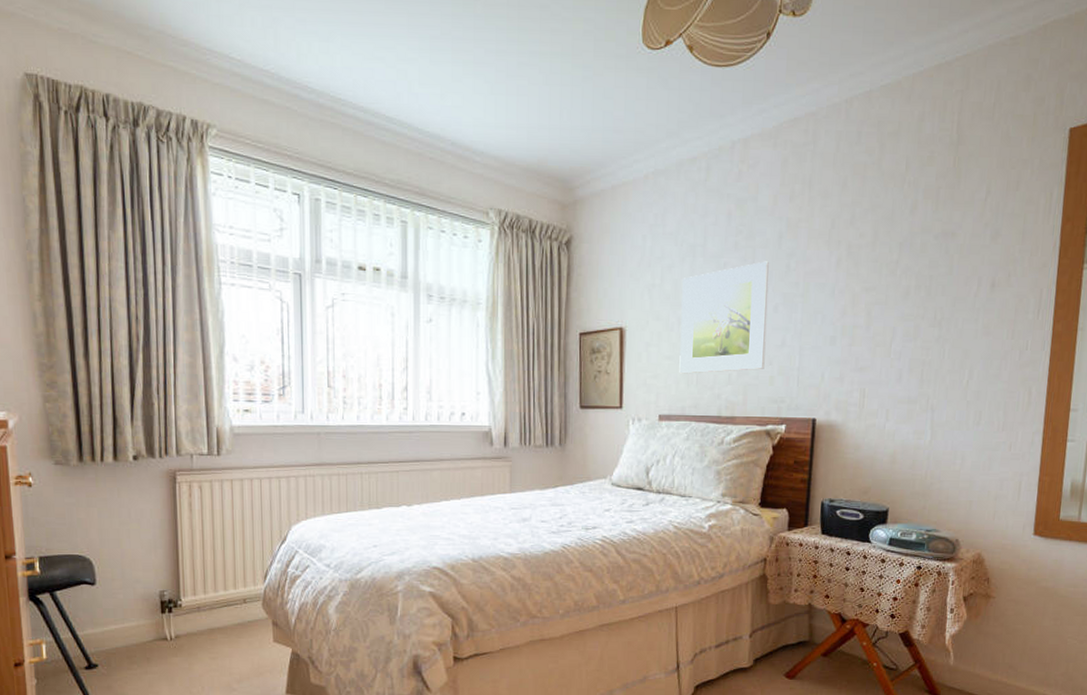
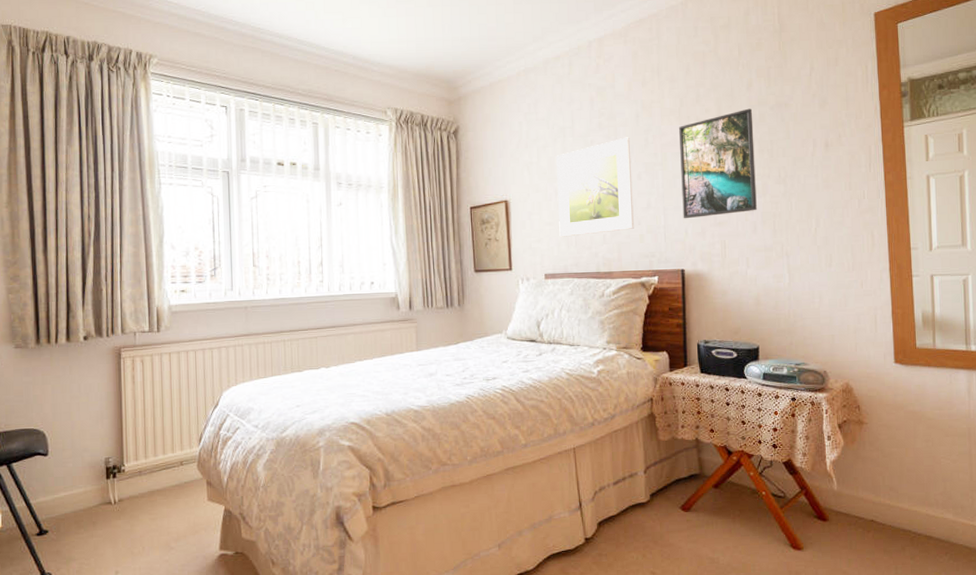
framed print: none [820,235,914,362] -> present [678,108,757,219]

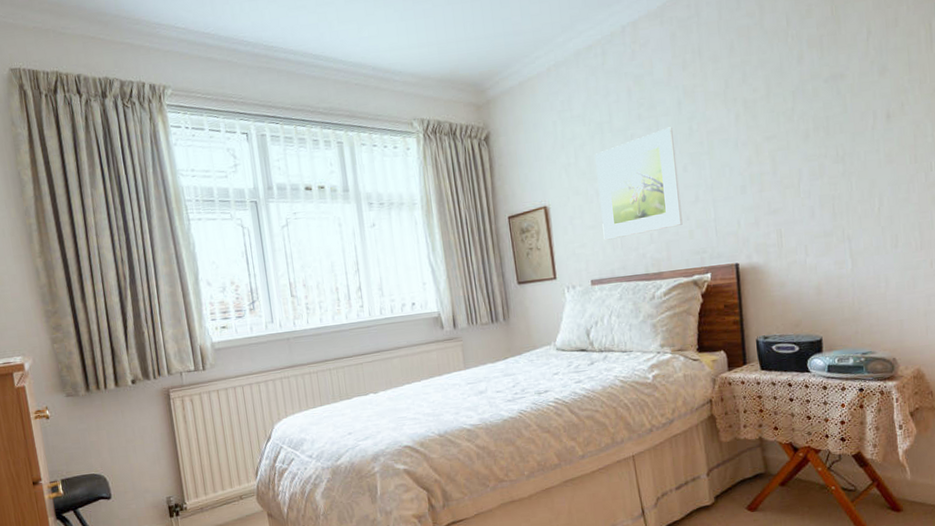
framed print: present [678,108,757,219] -> none [724,83,814,210]

